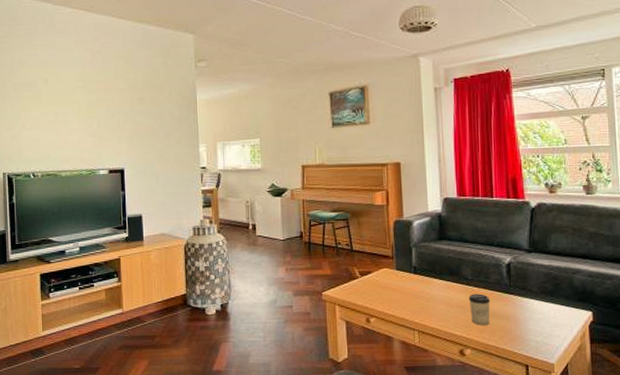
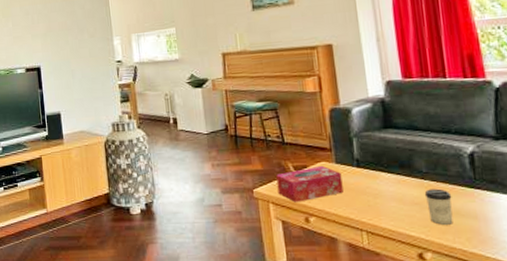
tissue box: none [343,271,401,305] -> present [276,165,344,203]

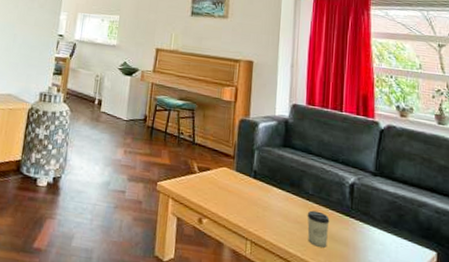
tissue box: present [276,165,344,203] -> none [179,170,239,202]

